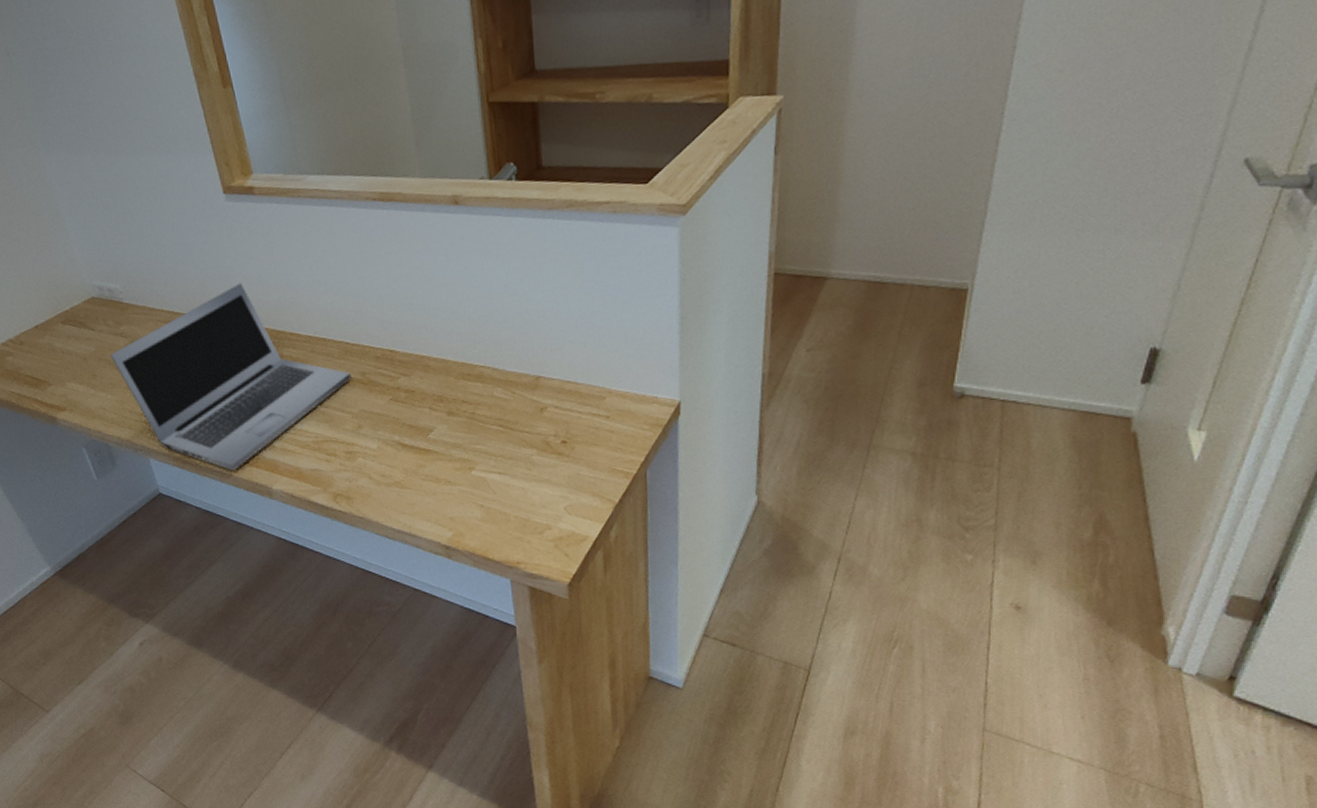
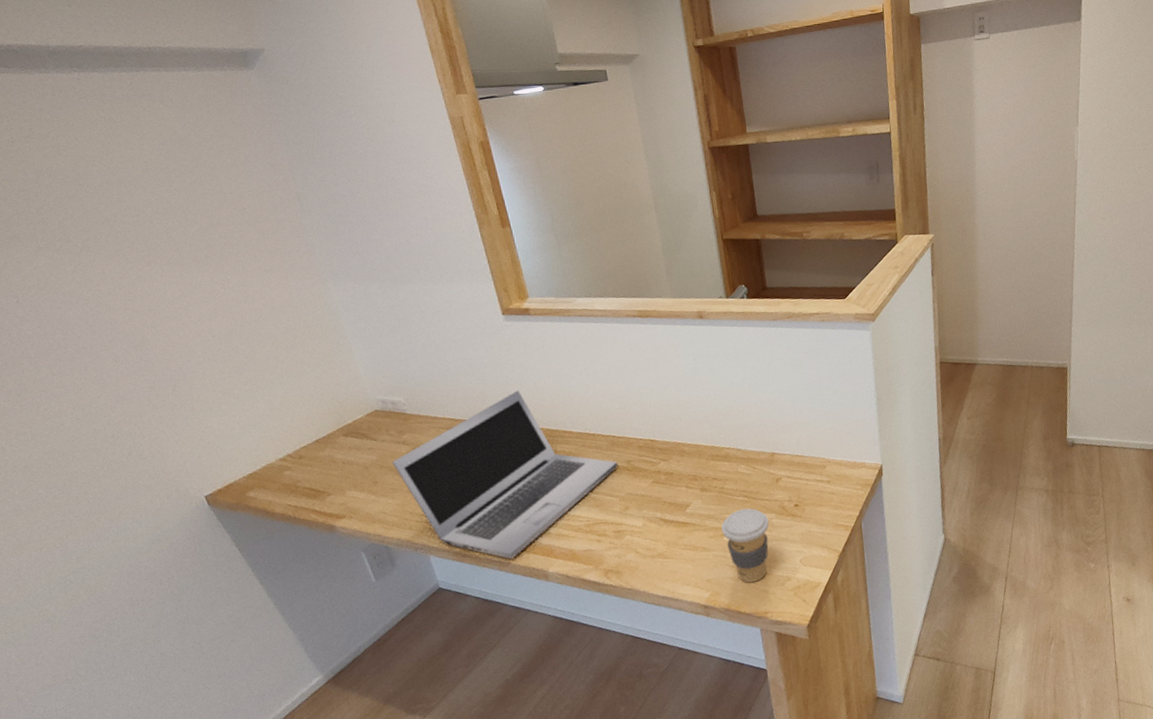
coffee cup: none [470,440,528,527] -> present [721,508,769,583]

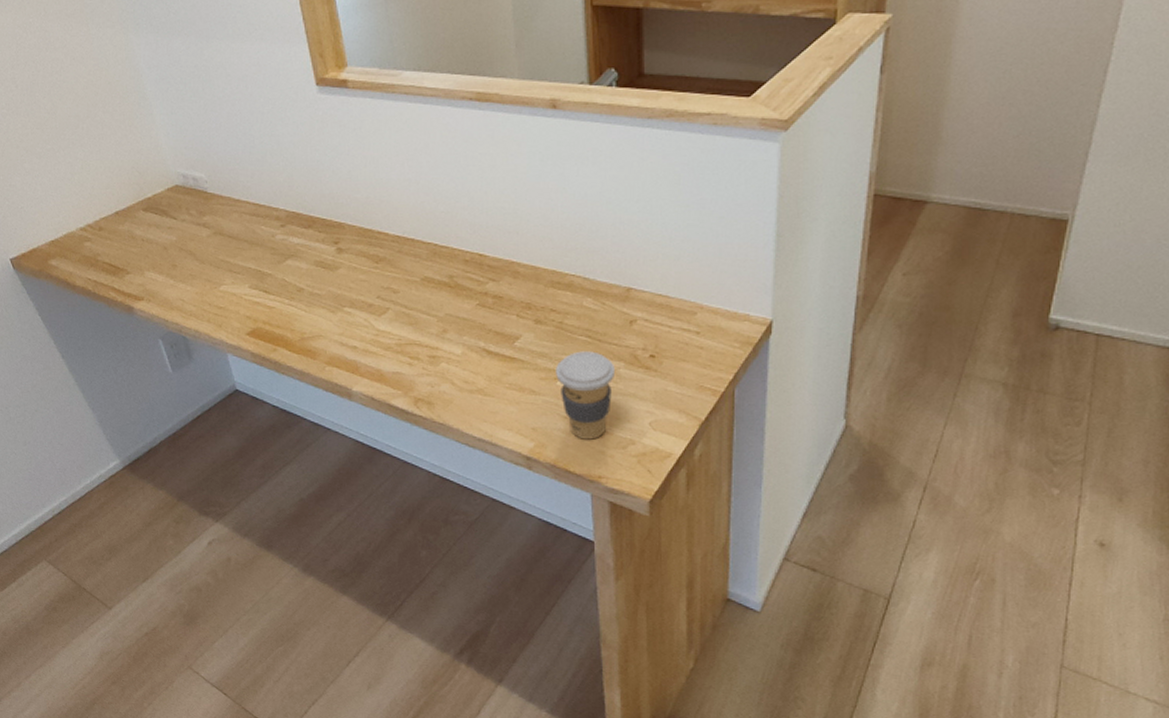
laptop: present [392,390,618,559] -> none [192,178,439,370]

